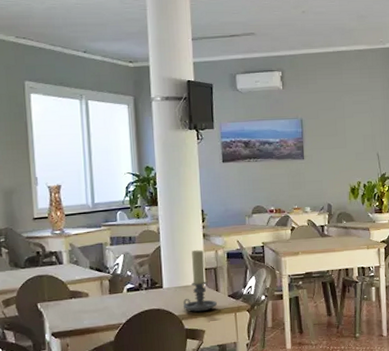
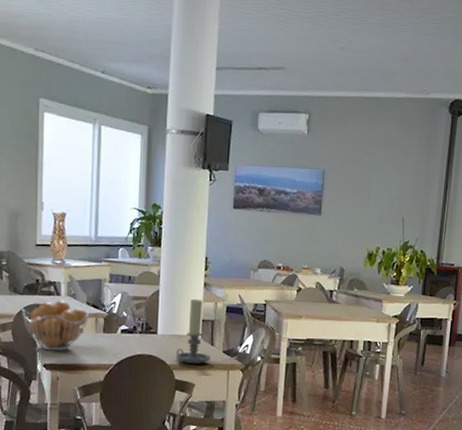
fruit basket: none [24,268,94,319] -> present [21,300,90,351]

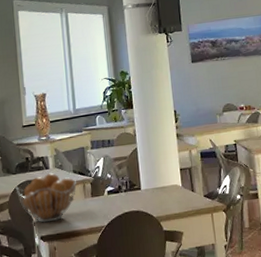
candle holder: present [175,298,210,365] -> none [160,150,194,214]

